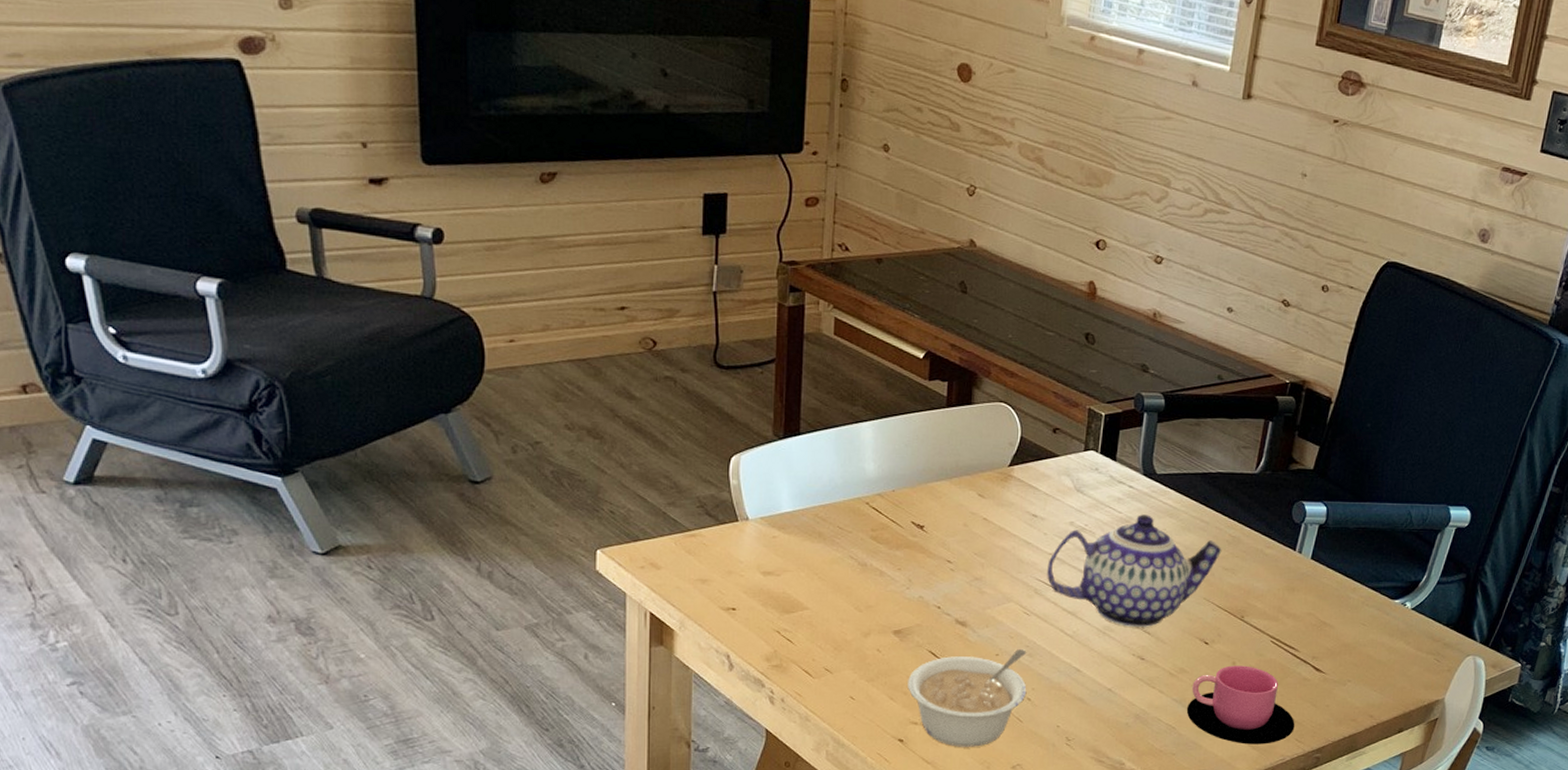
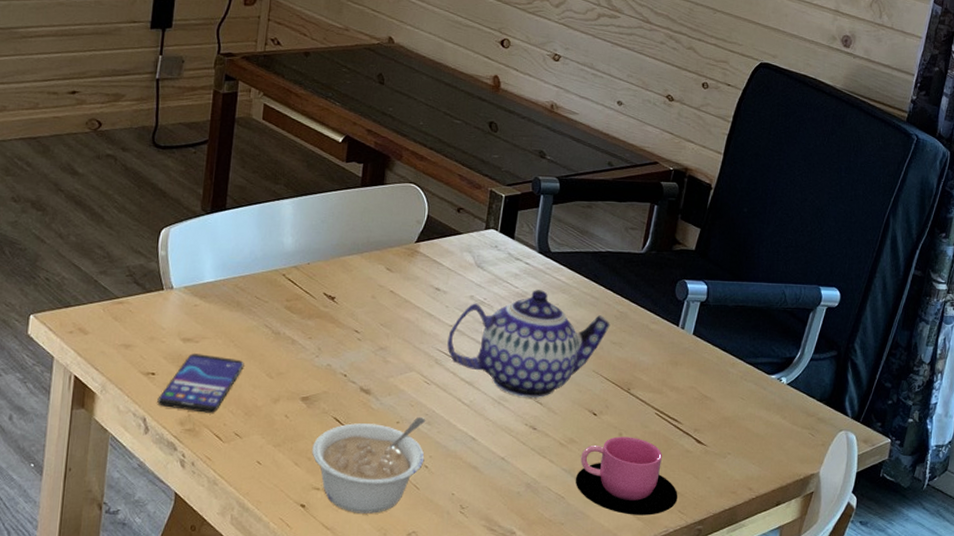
smartphone: none [740,587,830,648] -> present [157,353,244,413]

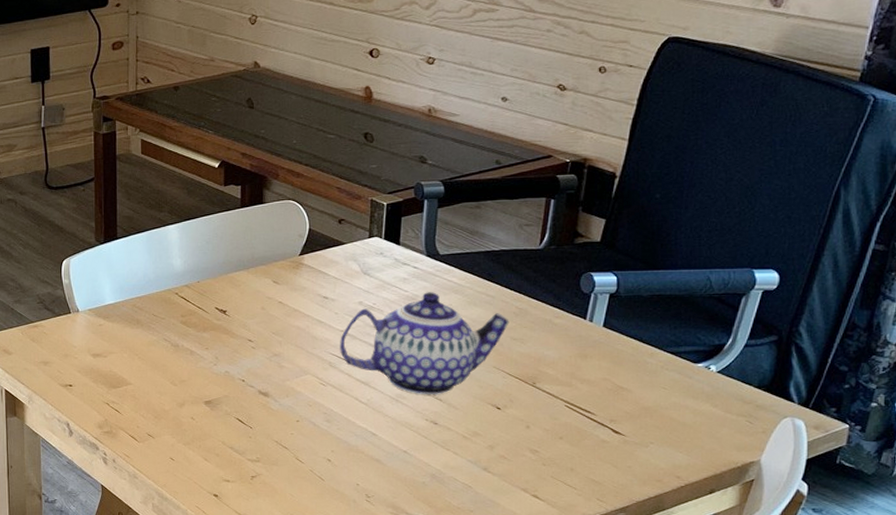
smartphone: present [157,353,244,413] -> none [77,367,149,417]
legume: present [312,417,426,514] -> none [219,416,327,502]
cup: present [575,436,678,516] -> none [482,429,595,503]

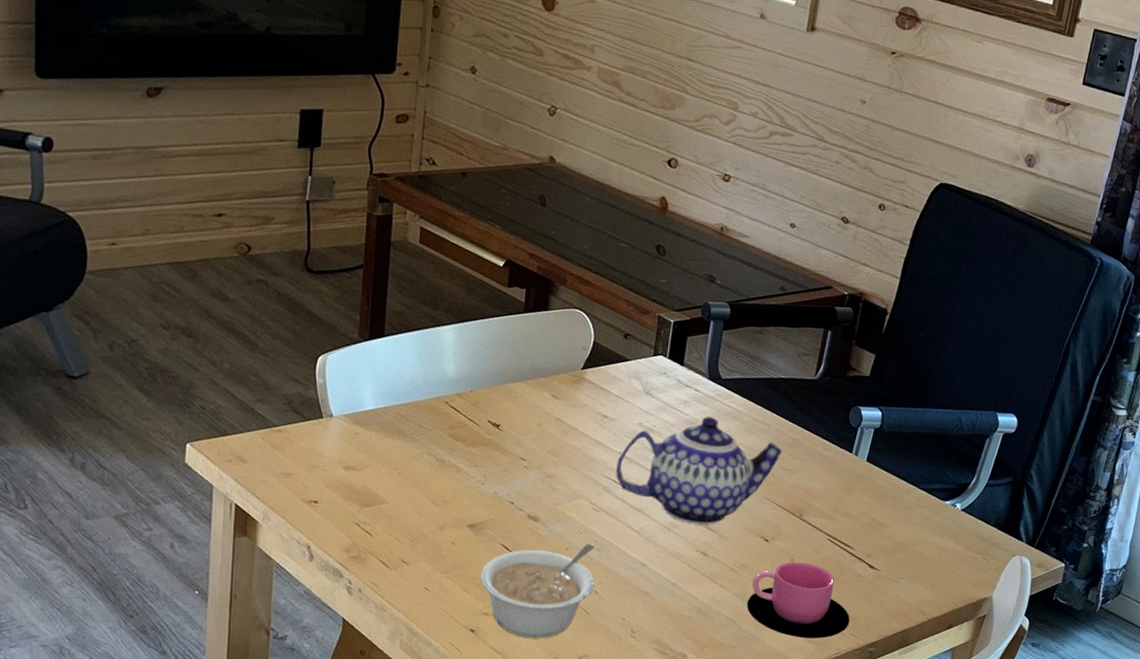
legume: none [219,416,327,502] -> present [480,544,595,638]
cup: none [482,429,595,503] -> present [746,562,850,639]

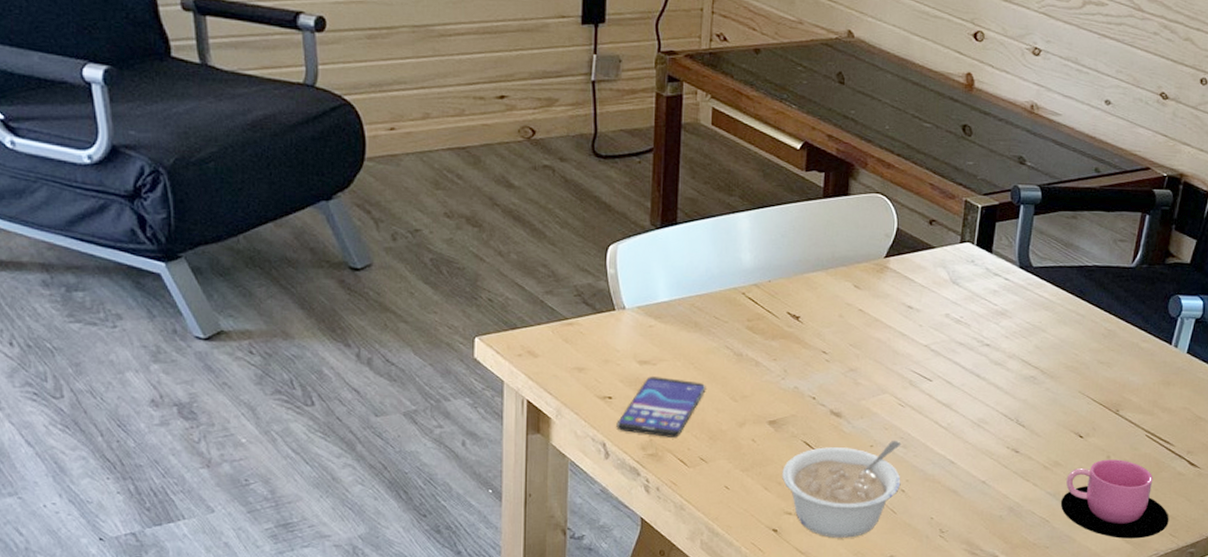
smartphone: none [321,482,409,541] -> present [616,376,706,438]
teapot: present [616,417,783,524] -> none [922,307,1098,420]

